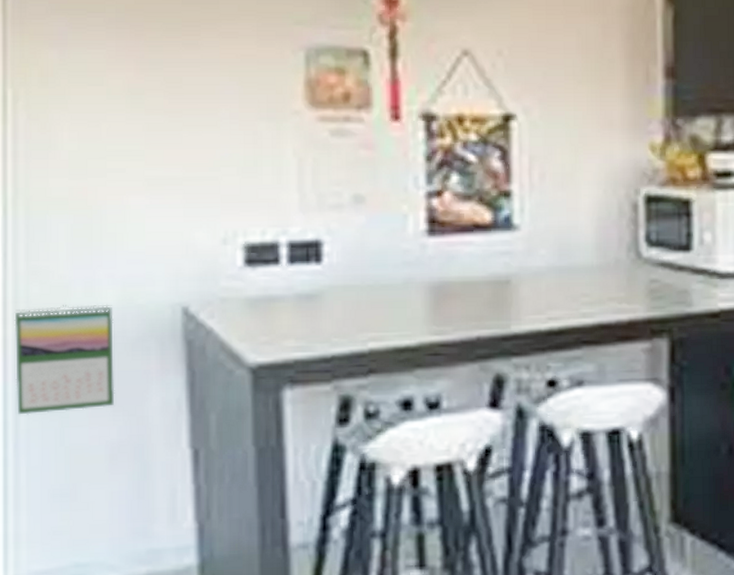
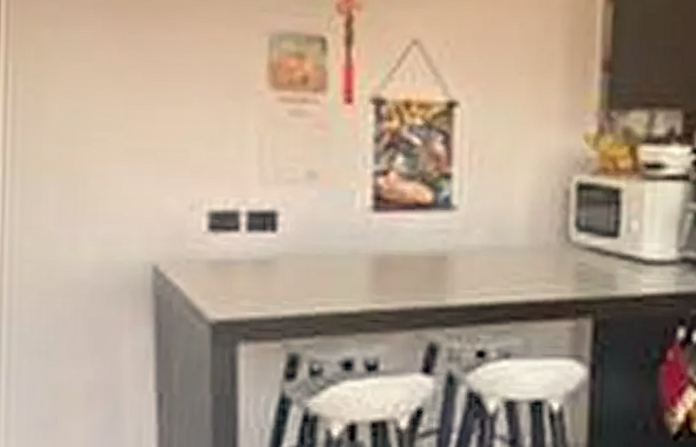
calendar: present [14,304,115,415] -> none [9,258,93,353]

